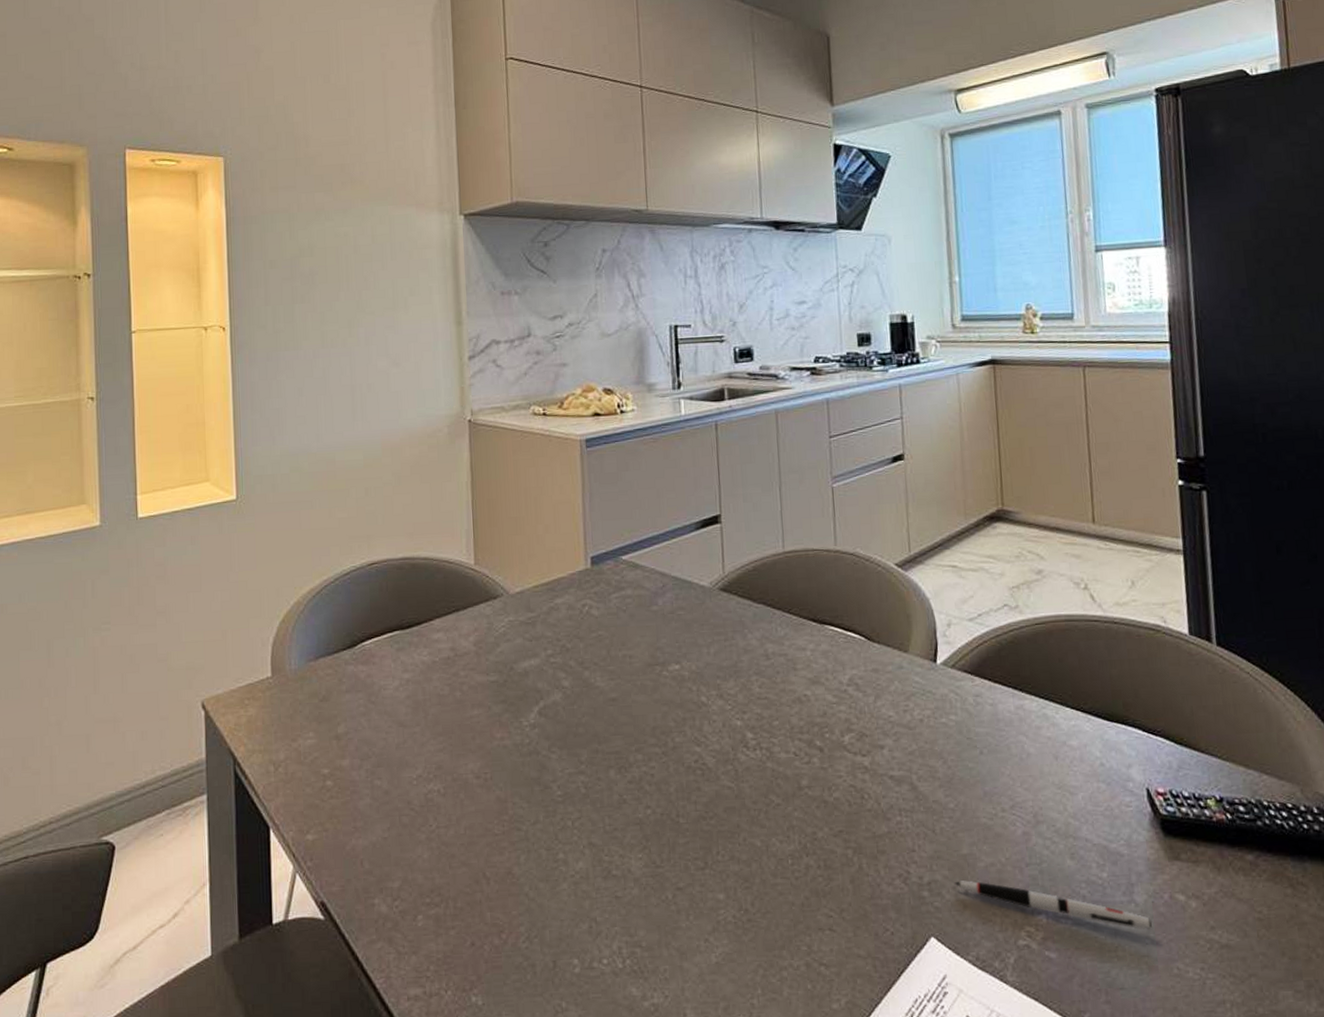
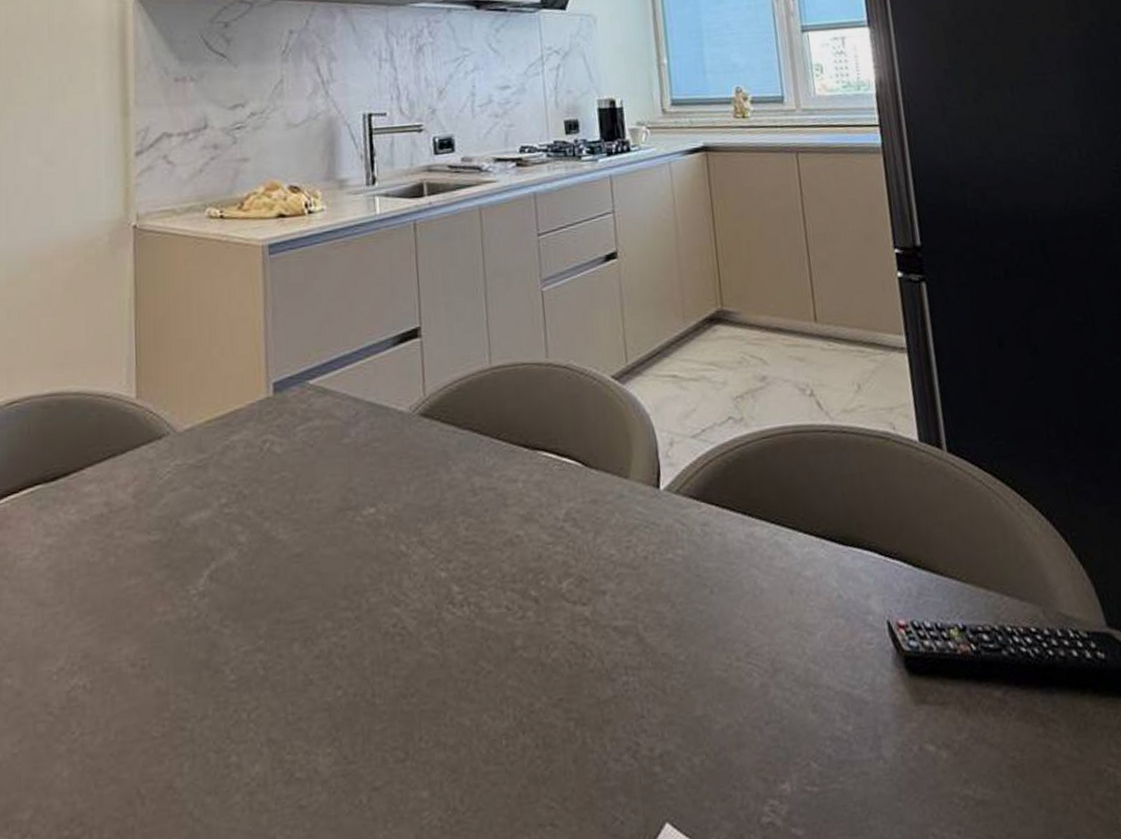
pen: present [954,880,1153,931] -> none [688,748,903,792]

